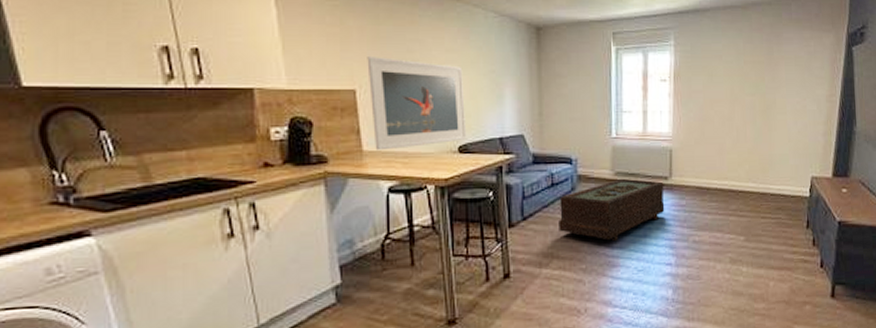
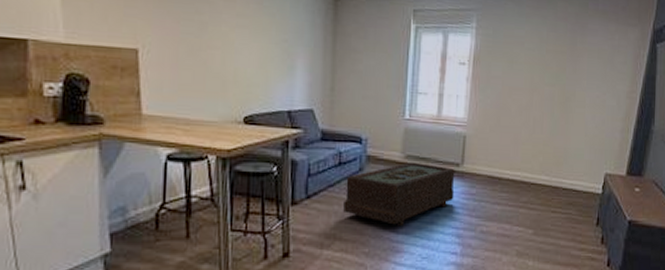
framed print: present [367,55,467,151] -> none [152,13,254,116]

